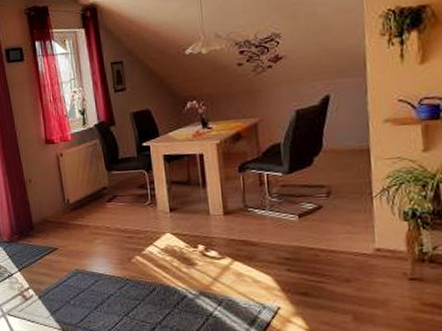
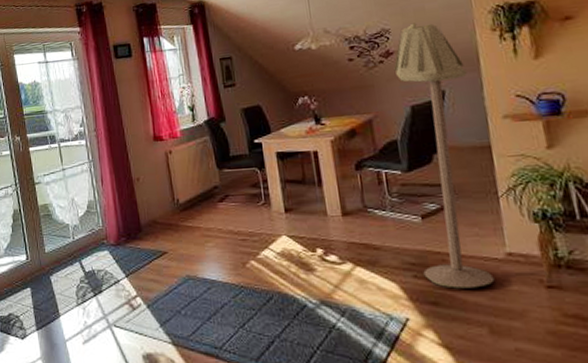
floor lamp: none [282,27,362,281] -> present [394,22,495,289]

